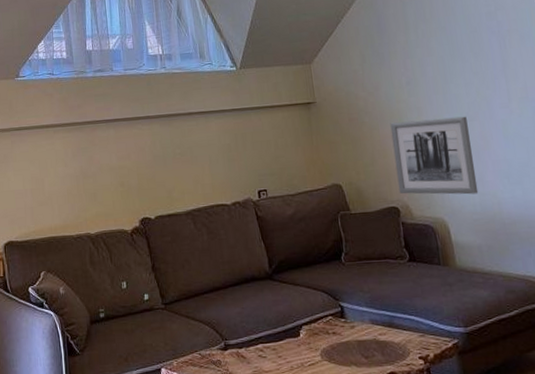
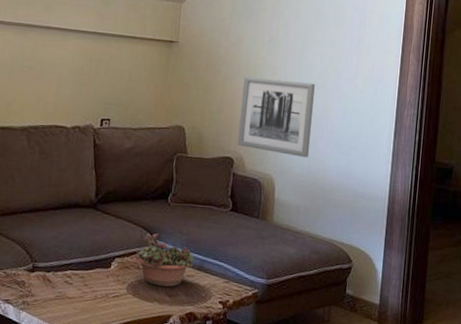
succulent planter: none [322,296,383,349] -> present [136,233,195,287]

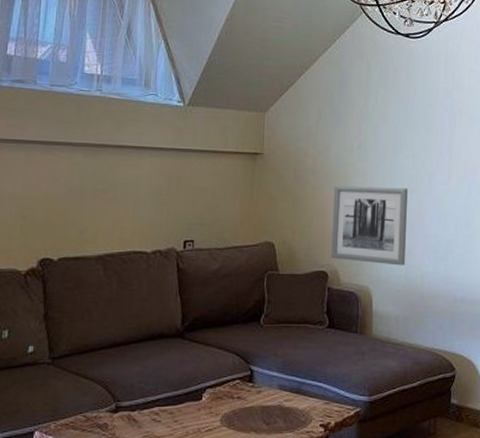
succulent planter: present [136,233,195,287] -> none [229,359,292,414]

